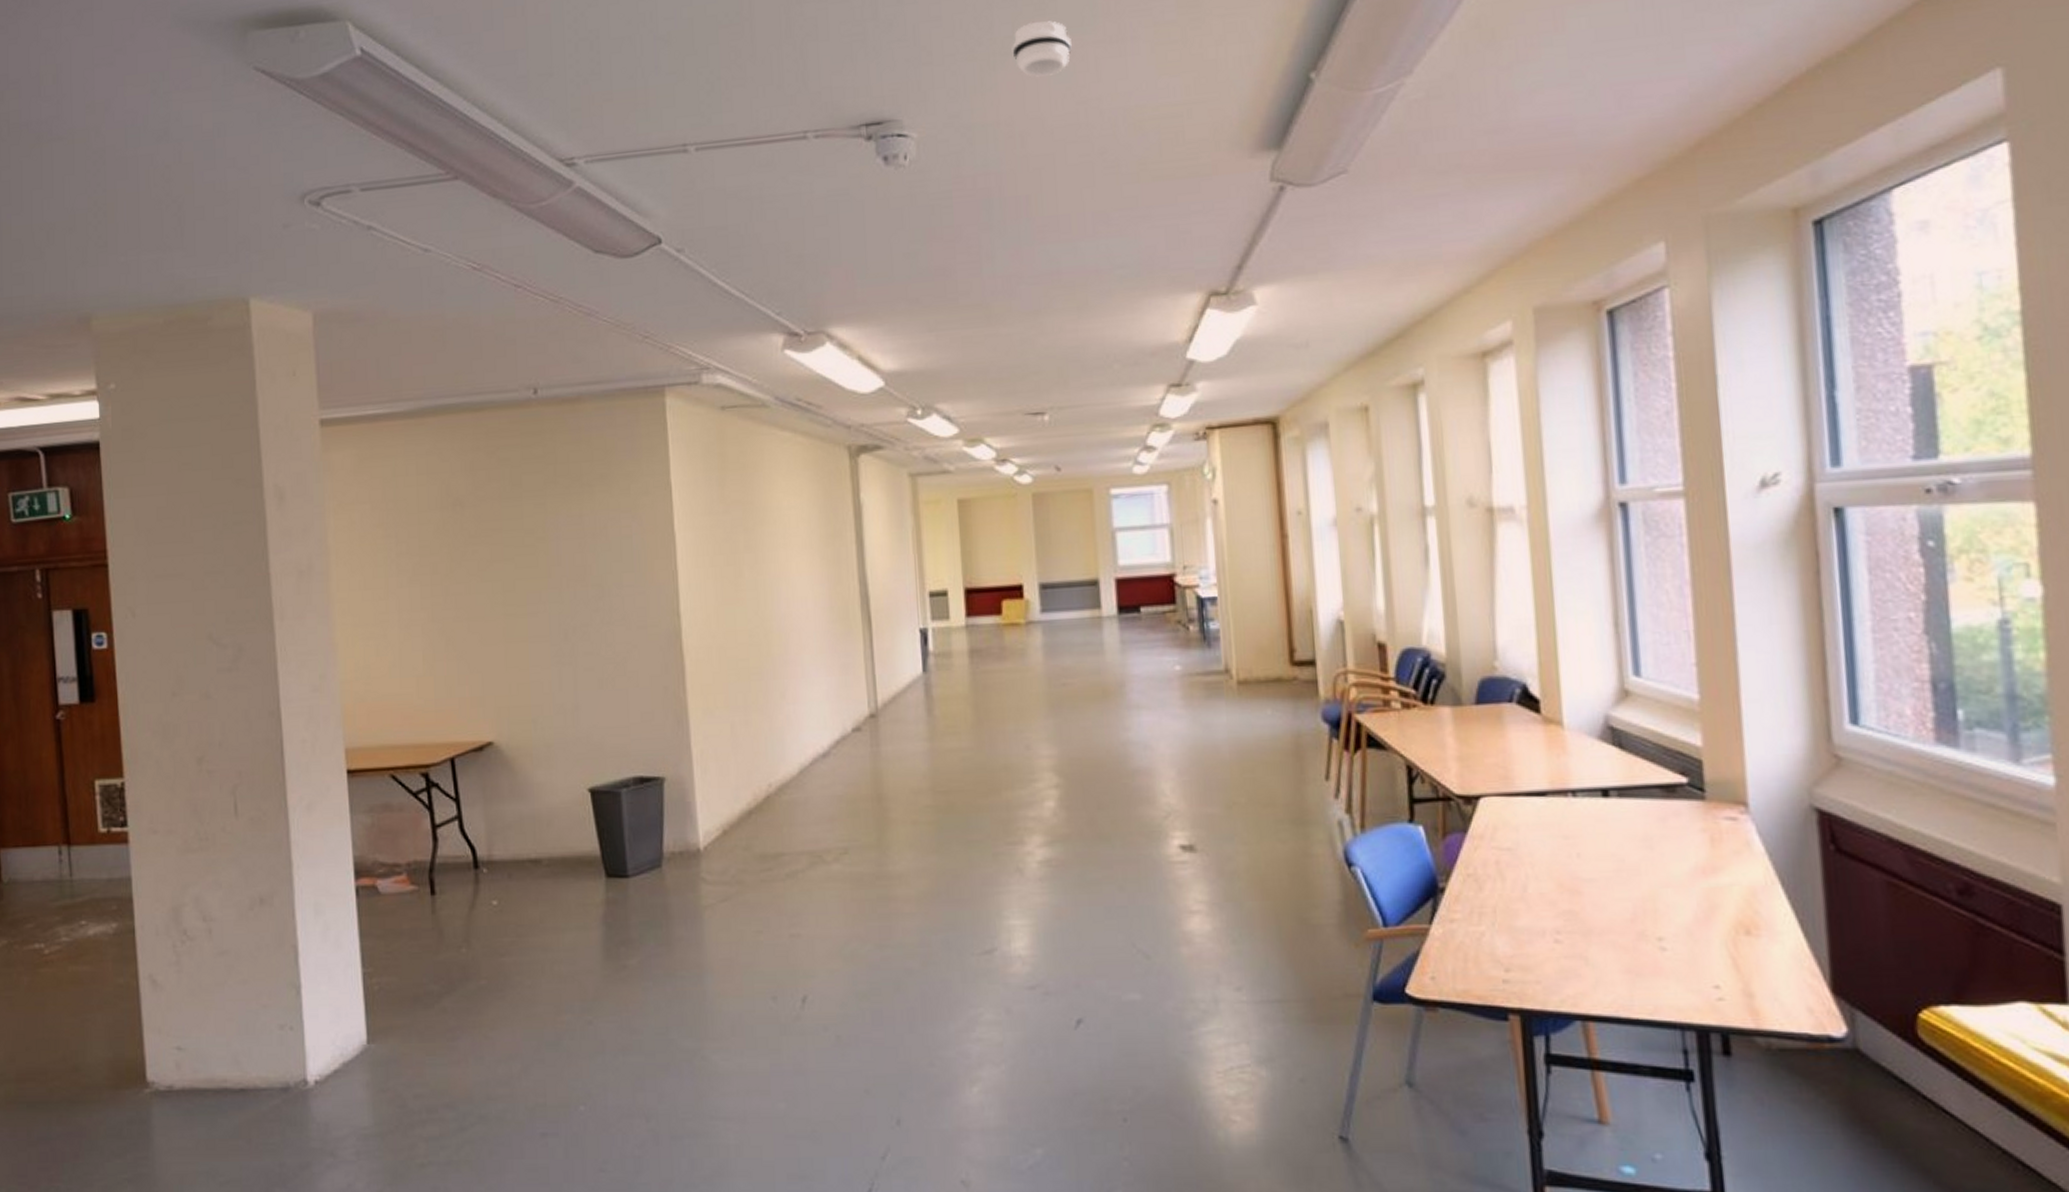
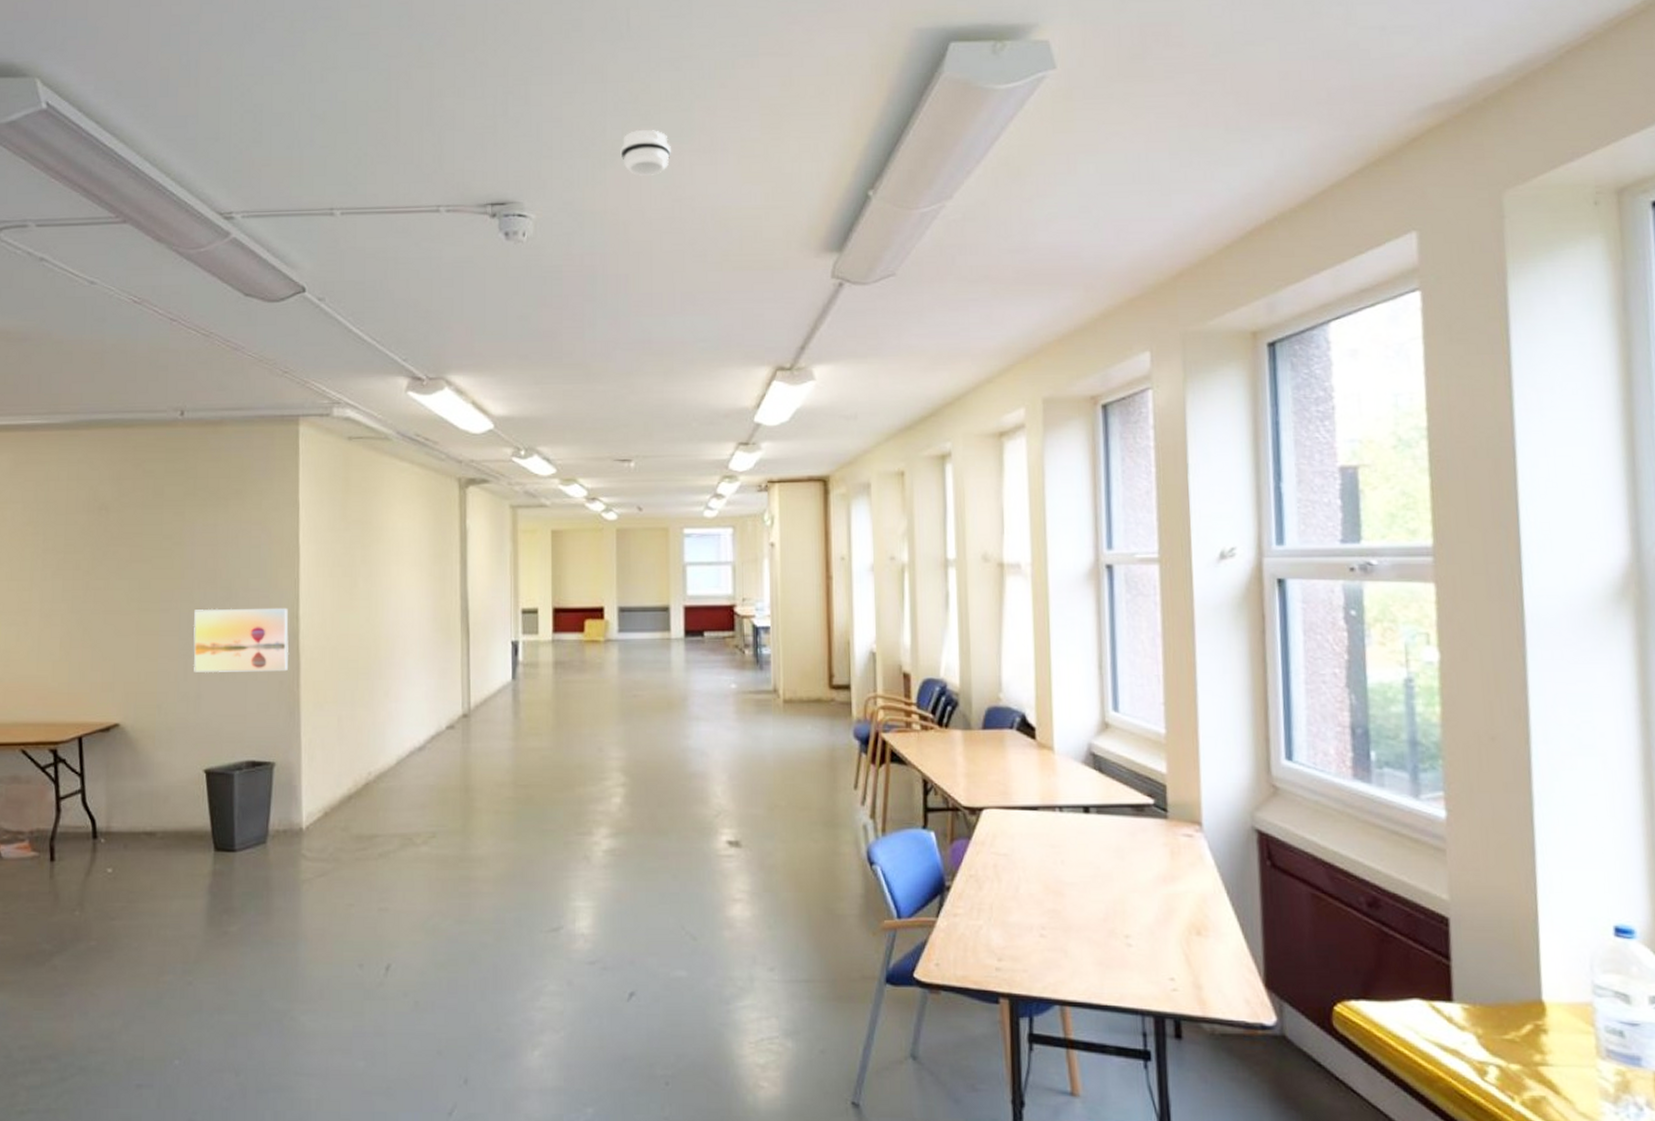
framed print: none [565,604,672,682] -> present [193,607,289,673]

